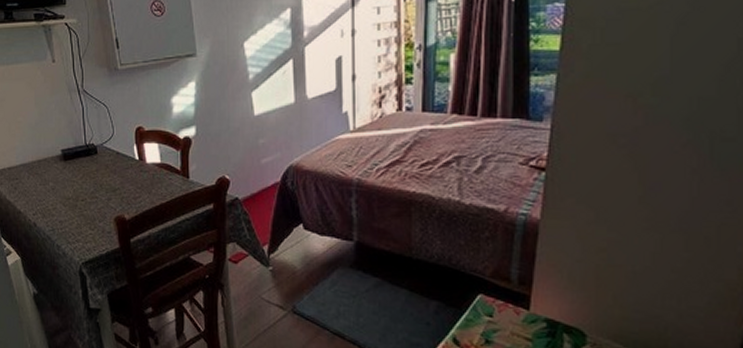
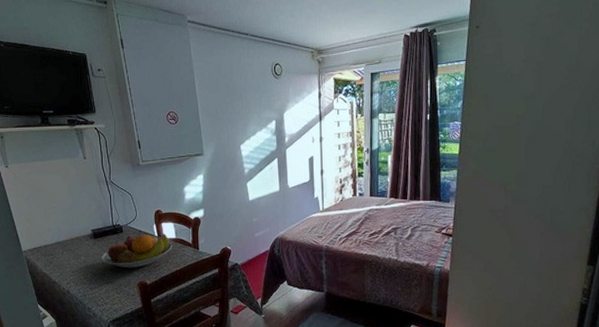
fruit bowl: none [71,156,157,199] -> present [100,233,172,268]

